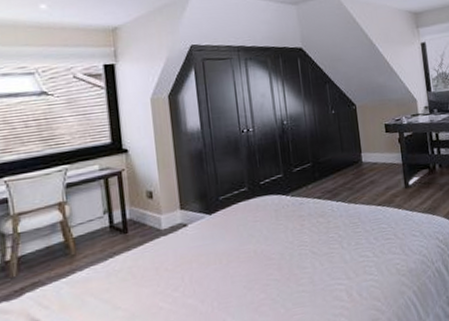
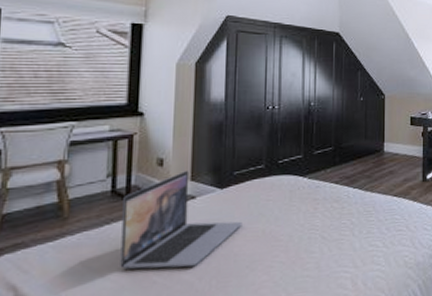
laptop: none [121,199,234,298] -> present [120,170,243,269]

